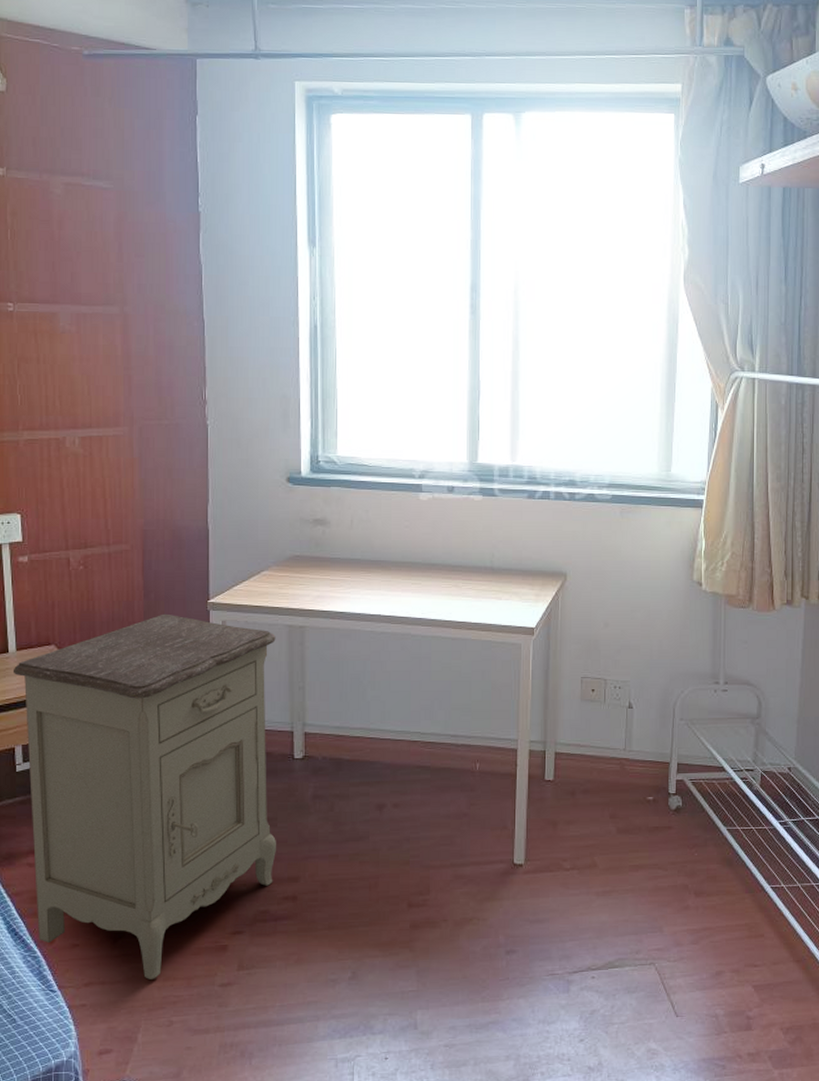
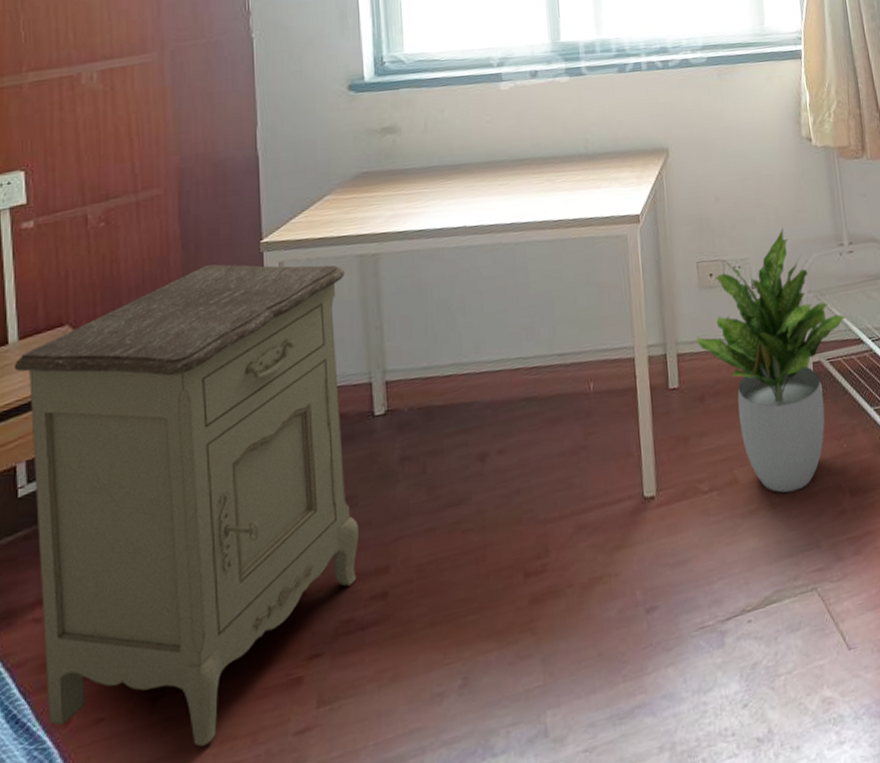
potted plant: none [573,659,713,883] -> present [696,227,846,493]

